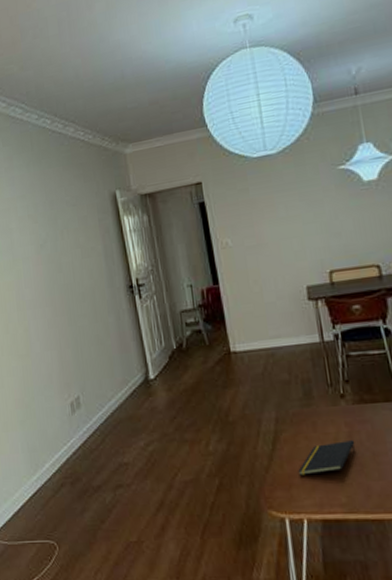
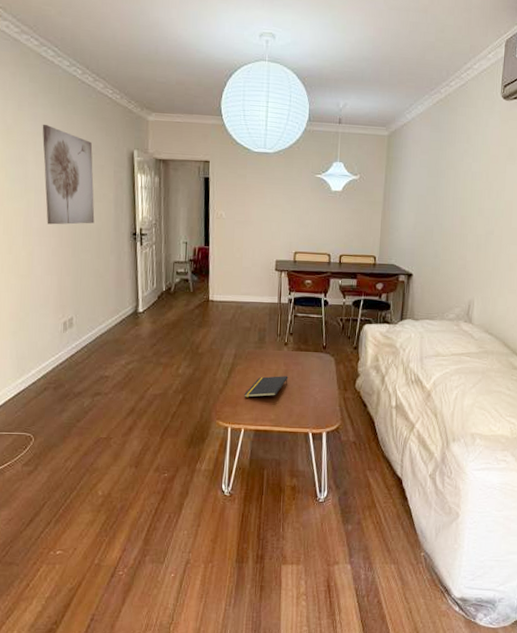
wall art: none [20,185,87,294] -> present [42,124,95,225]

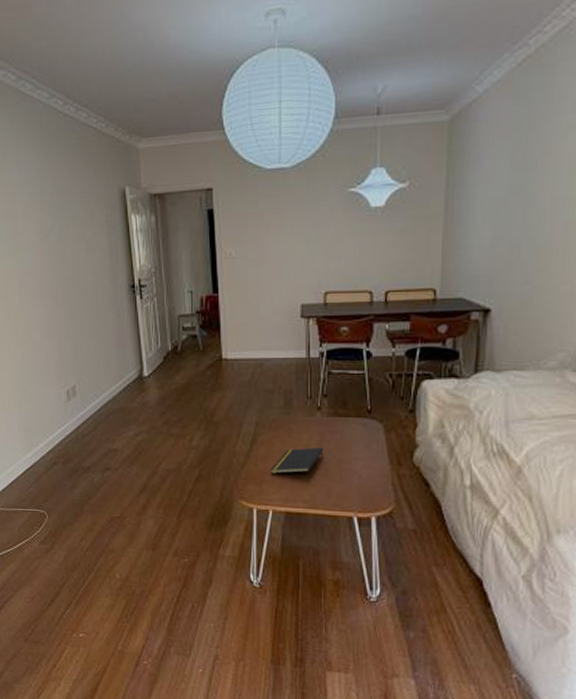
wall art: present [42,124,95,225] -> none [27,170,89,284]

